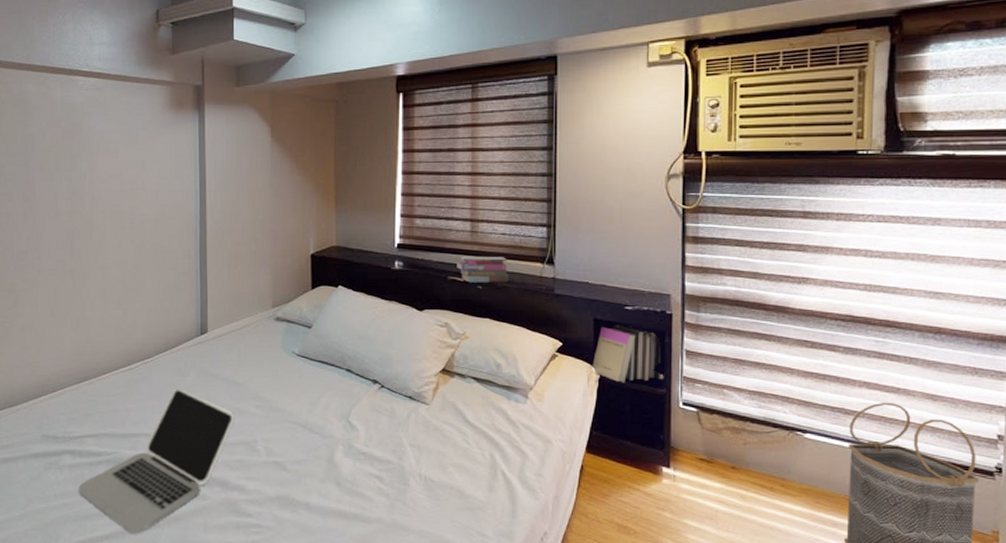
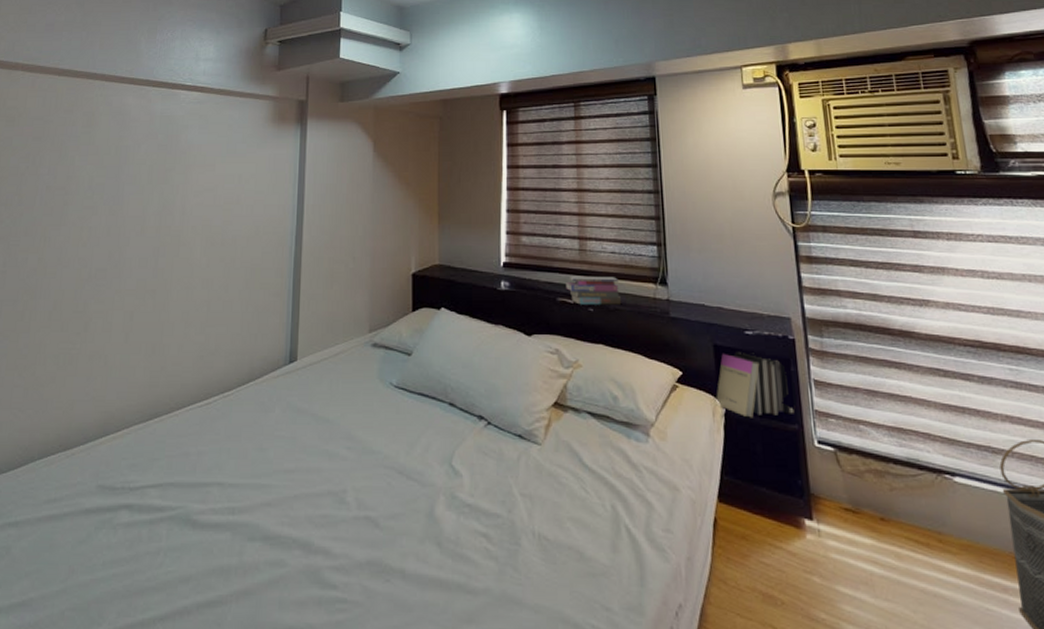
laptop: present [79,389,234,533] -> none [133,427,321,613]

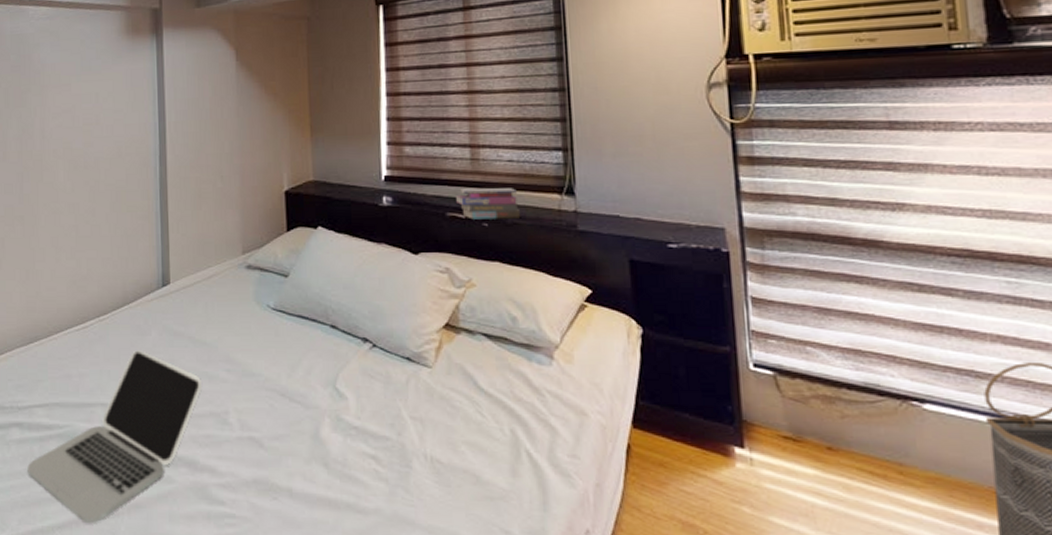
laptop: none [133,427,321,613] -> present [27,350,202,523]
books: present [715,351,796,418] -> none [630,267,728,340]

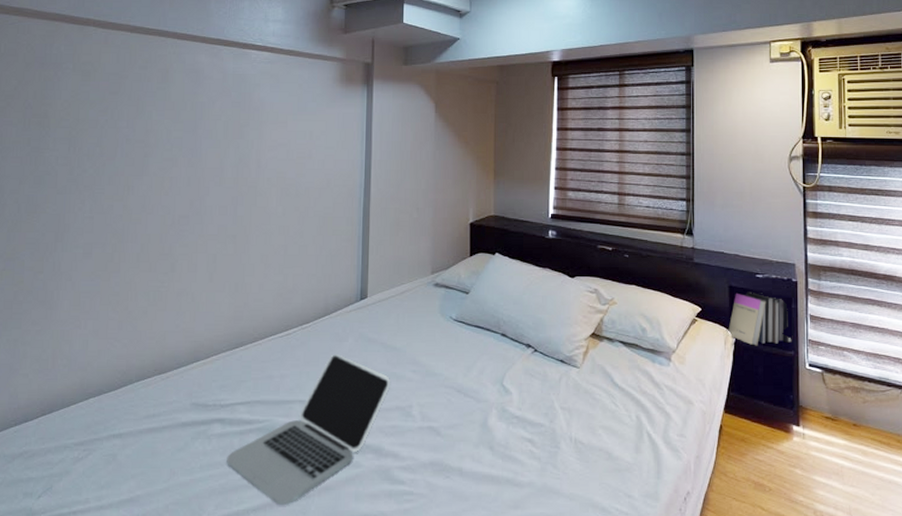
books: present [456,188,521,220] -> none [606,226,653,252]
books: none [630,267,728,340] -> present [727,291,793,346]

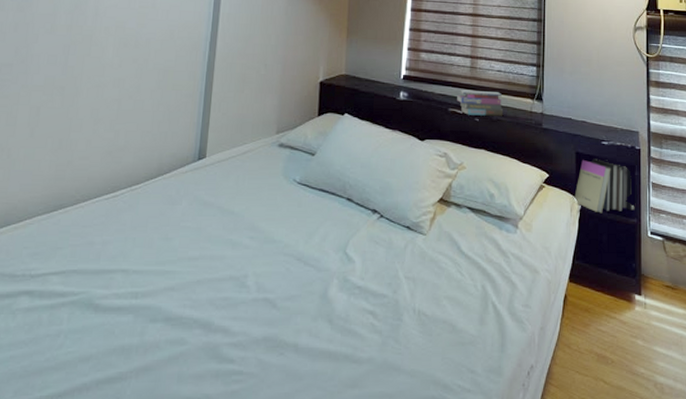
laptop: present [226,354,390,505] -> none [32,219,225,389]
books: none [606,226,653,252] -> present [457,89,504,116]

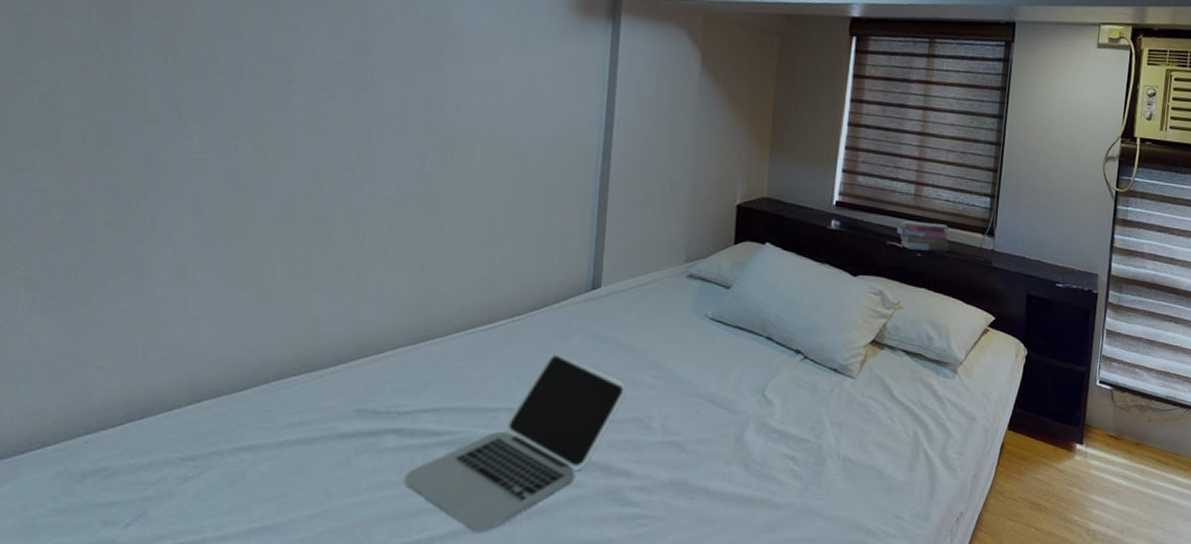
laptop: none [32,219,225,389] -> present [404,354,626,532]
books: present [573,158,636,213] -> none [1019,301,1087,360]

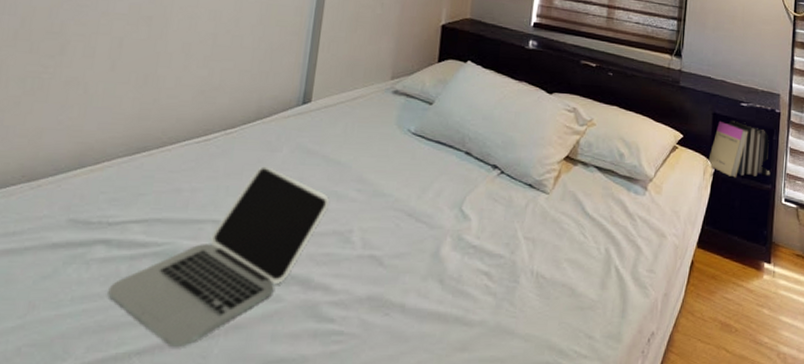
books: present [897,220,950,252] -> none [590,41,640,72]
books: none [1019,301,1087,360] -> present [707,120,772,178]

